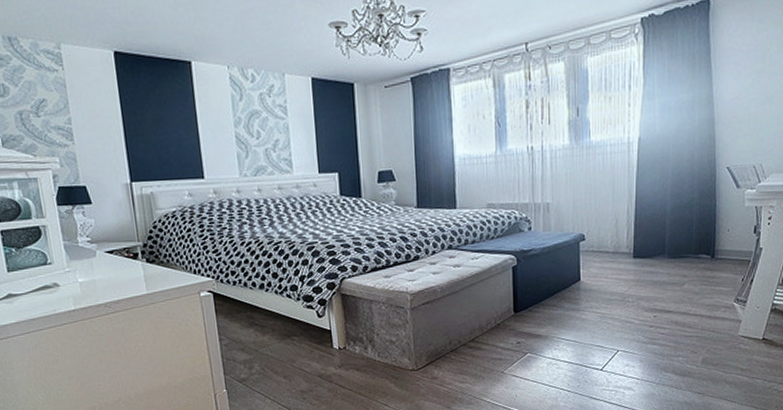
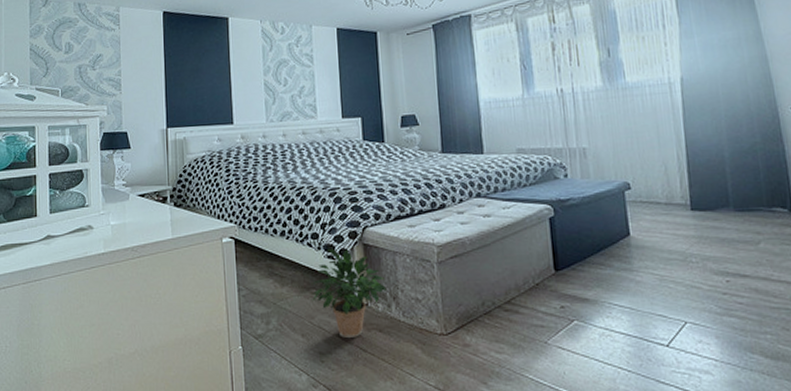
potted plant: none [291,299,364,378] -> present [311,249,387,339]

